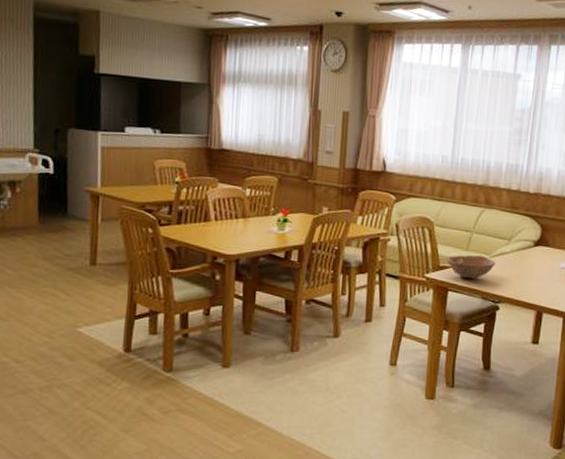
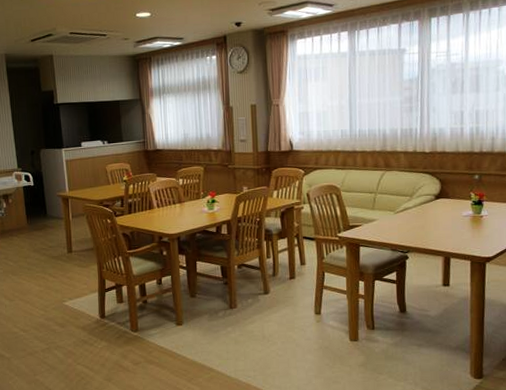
bowl: present [447,255,496,279] -> none [355,212,400,235]

